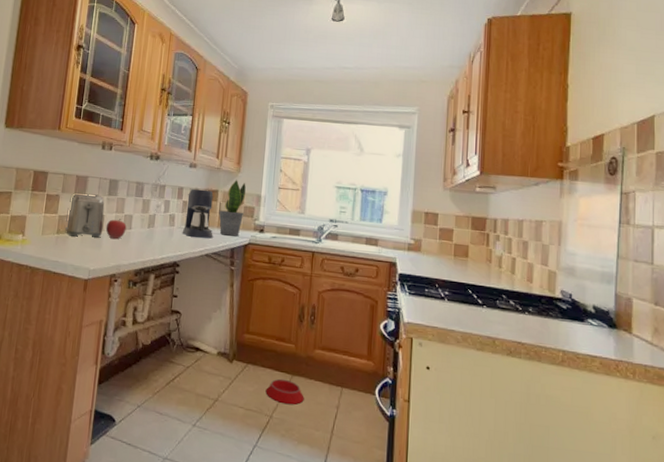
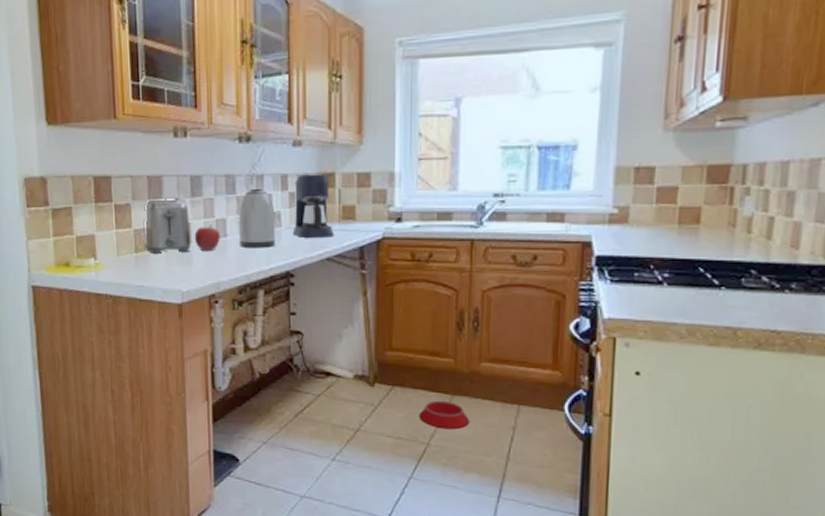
kettle: none [140,195,171,241] -> present [239,189,276,247]
potted plant: present [219,179,246,237] -> none [339,154,374,231]

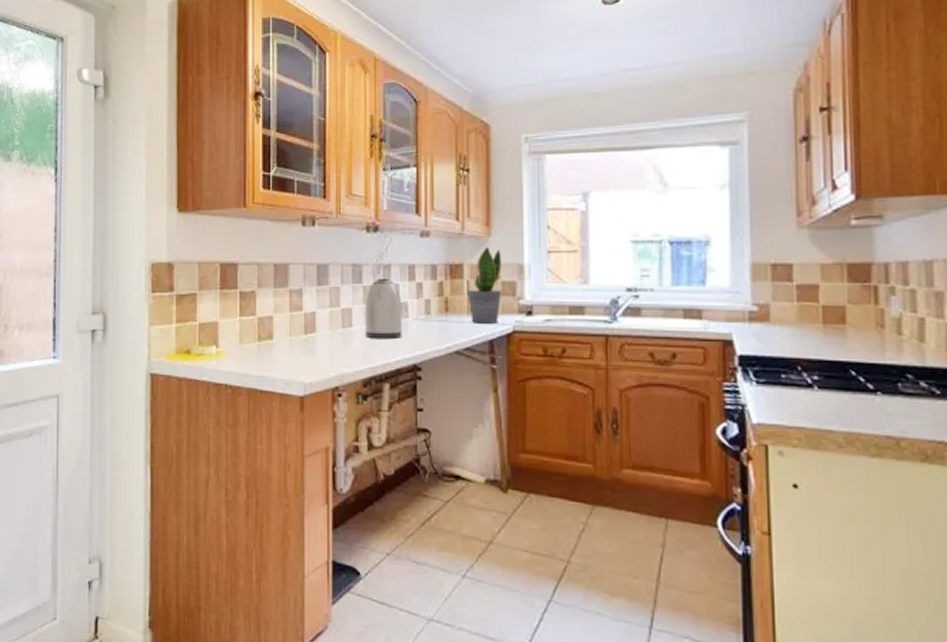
toaster: present [143,199,191,254] -> none [268,287,316,343]
fruit: present [194,225,220,250] -> none [319,314,346,341]
coffee maker: present [292,174,334,238] -> none [420,265,463,330]
potted plant: none [339,154,374,231] -> present [467,245,503,324]
pet bowl: present [419,400,470,430] -> none [557,510,613,545]

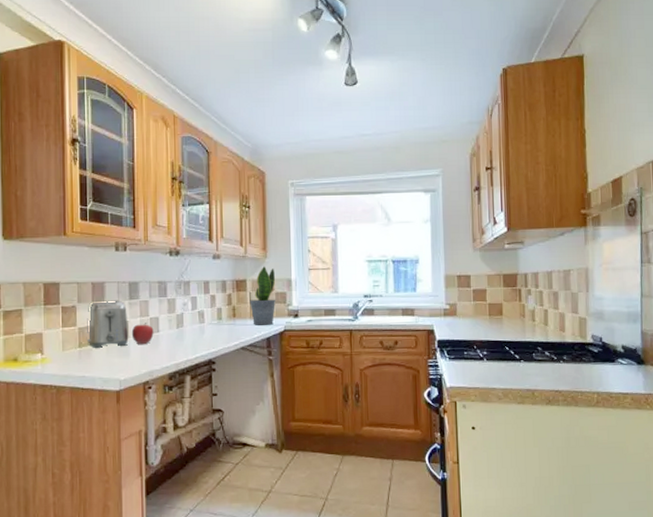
toaster: none [268,287,316,343] -> present [87,301,129,348]
fruit: none [319,314,346,341] -> present [131,323,154,344]
kettle: present [365,279,402,338] -> none [169,293,200,340]

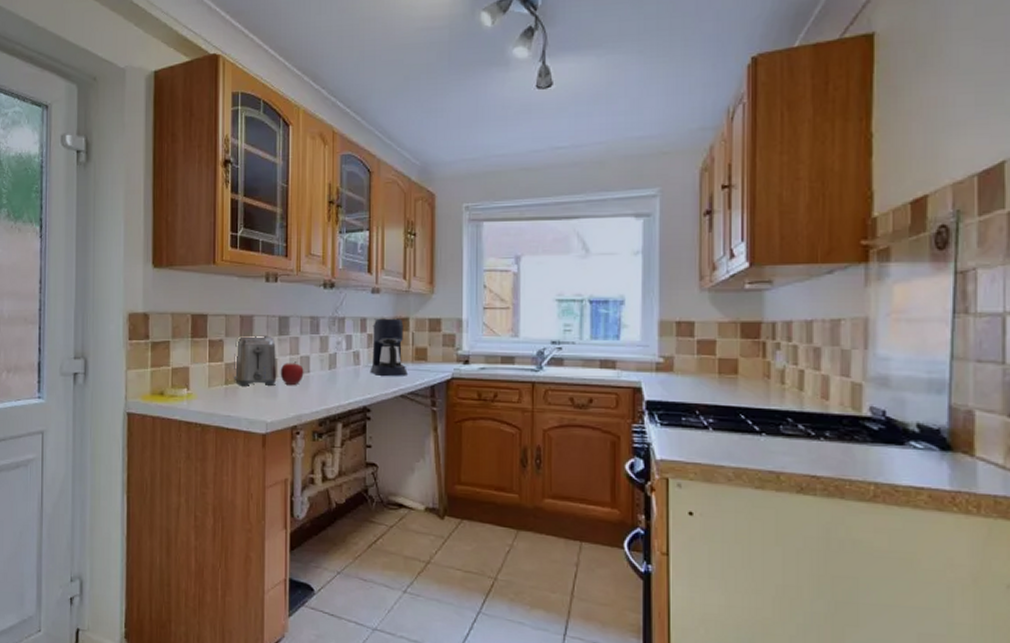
coffee maker: none [213,280,247,331] -> present [370,318,408,376]
potted plant: present [250,265,276,325] -> none [412,302,444,371]

